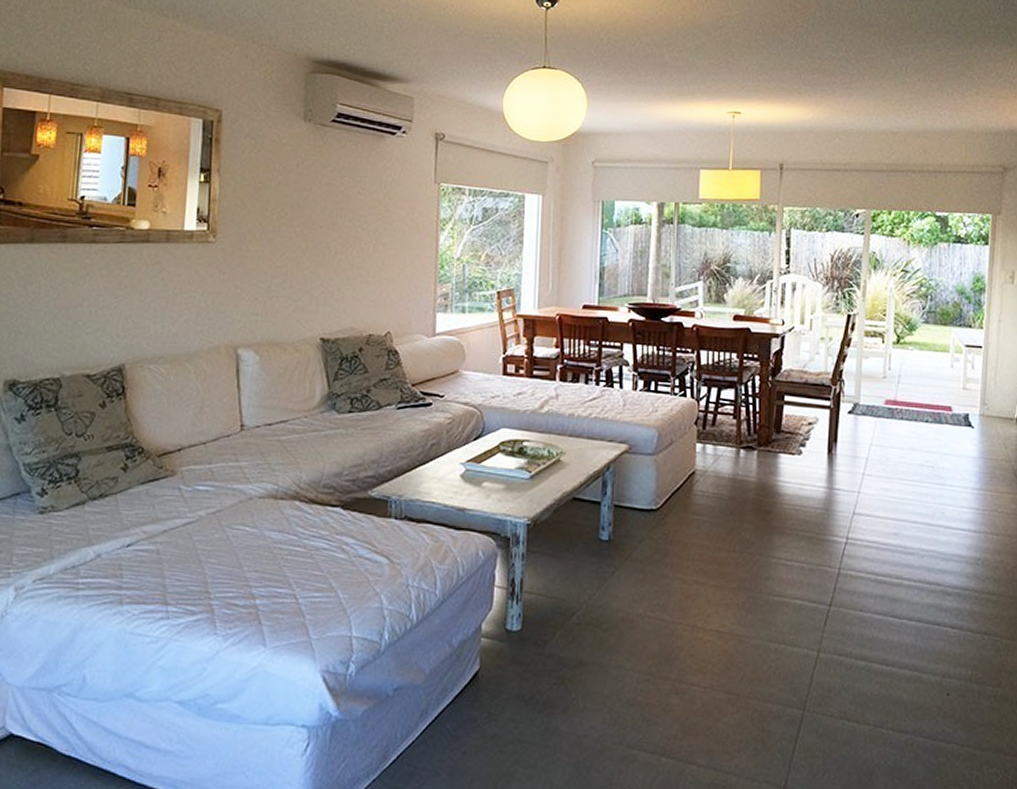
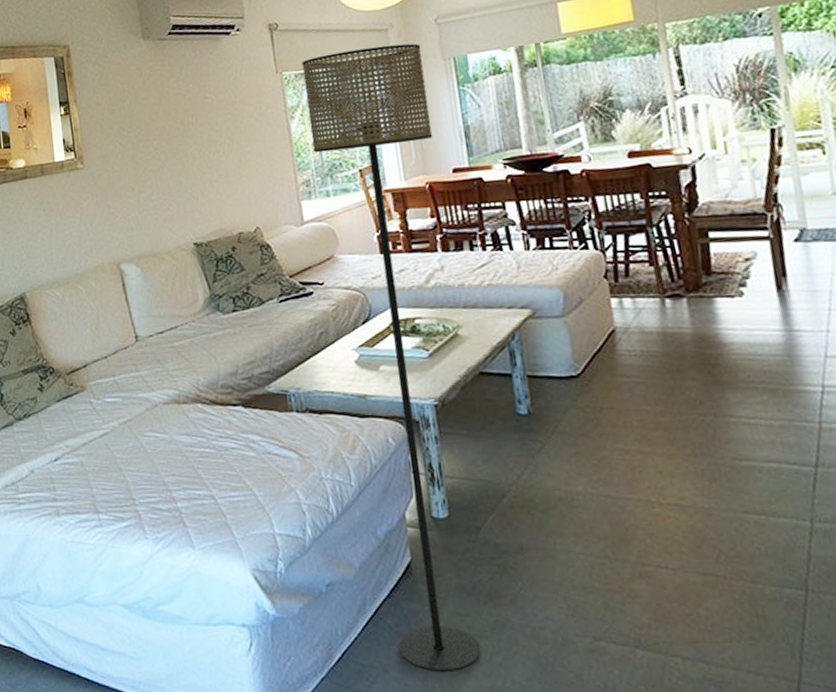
floor lamp: none [453,174,575,776] -> present [302,43,481,673]

